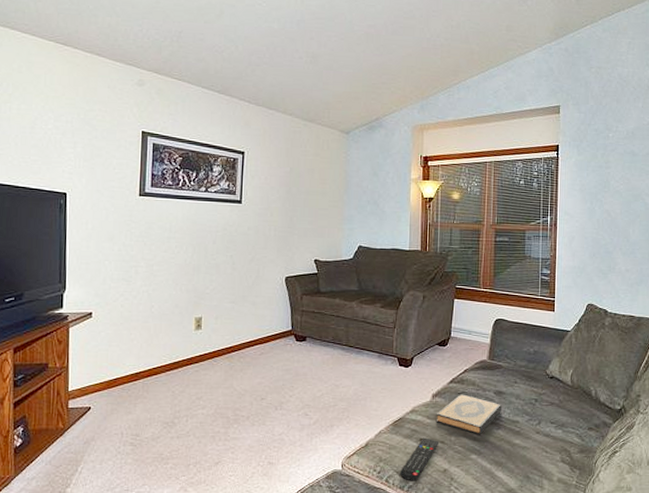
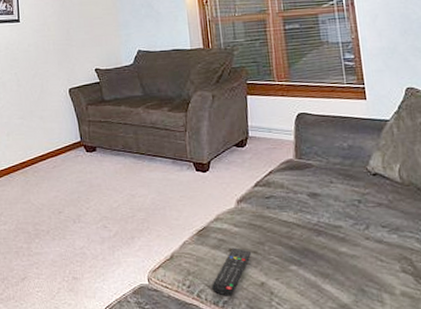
hardback book: present [436,394,502,434] -> none [243,198,320,242]

